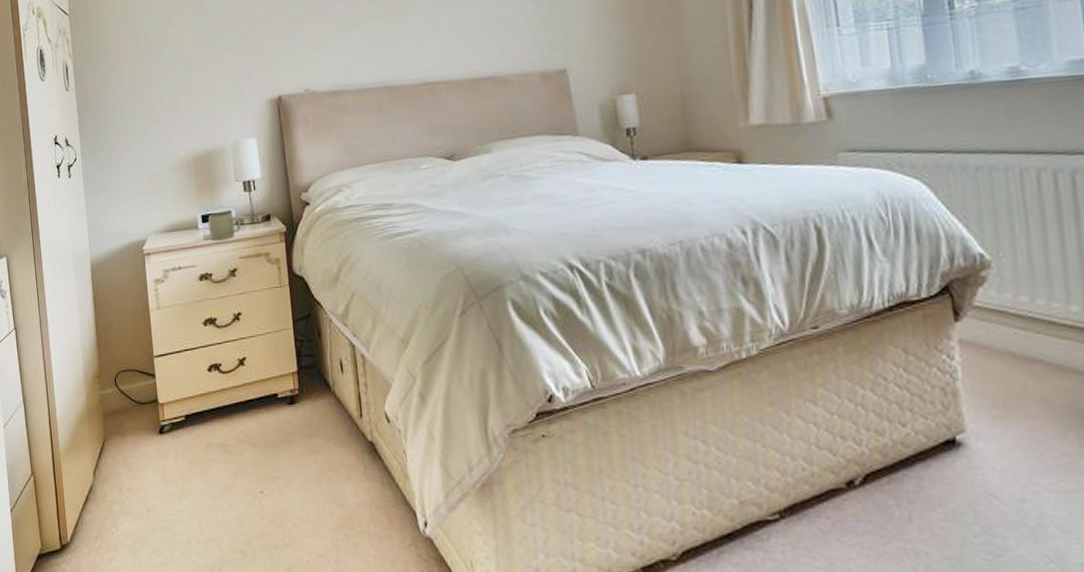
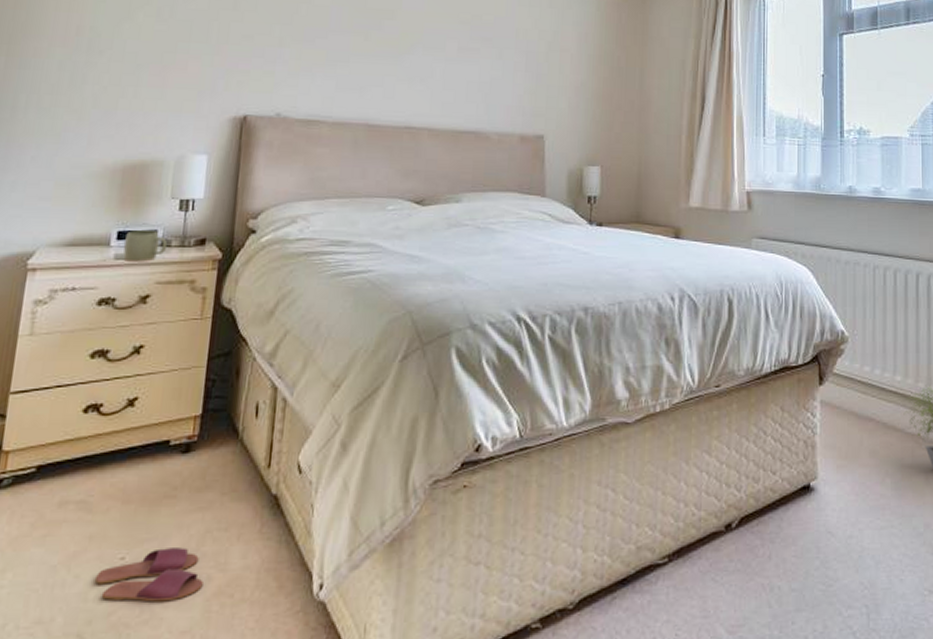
slippers: none [245,485,327,530] -> present [95,547,203,602]

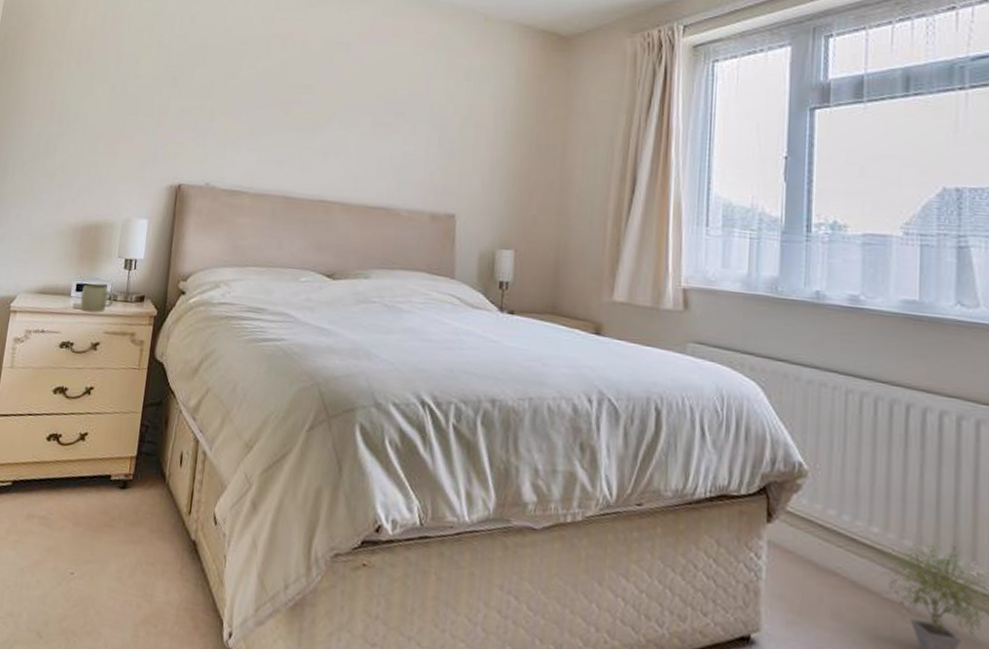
slippers: present [95,547,203,602] -> none [52,570,133,620]

